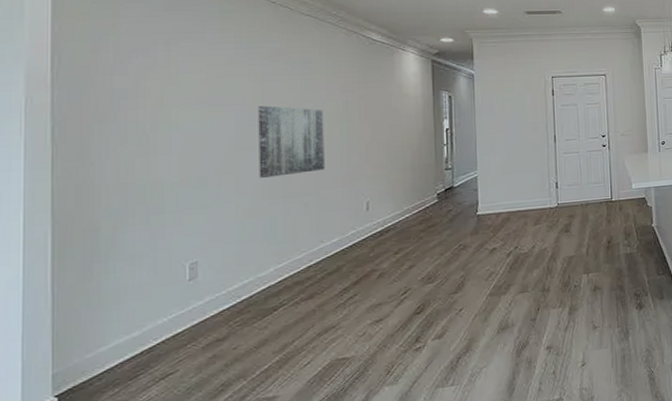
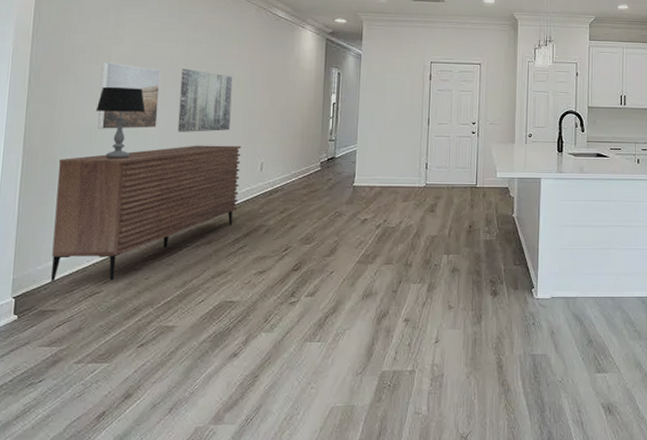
sideboard: none [103,185,343,369] -> present [51,145,242,281]
table lamp: none [148,133,216,219] -> present [95,86,146,160]
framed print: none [153,106,232,185] -> present [98,62,161,129]

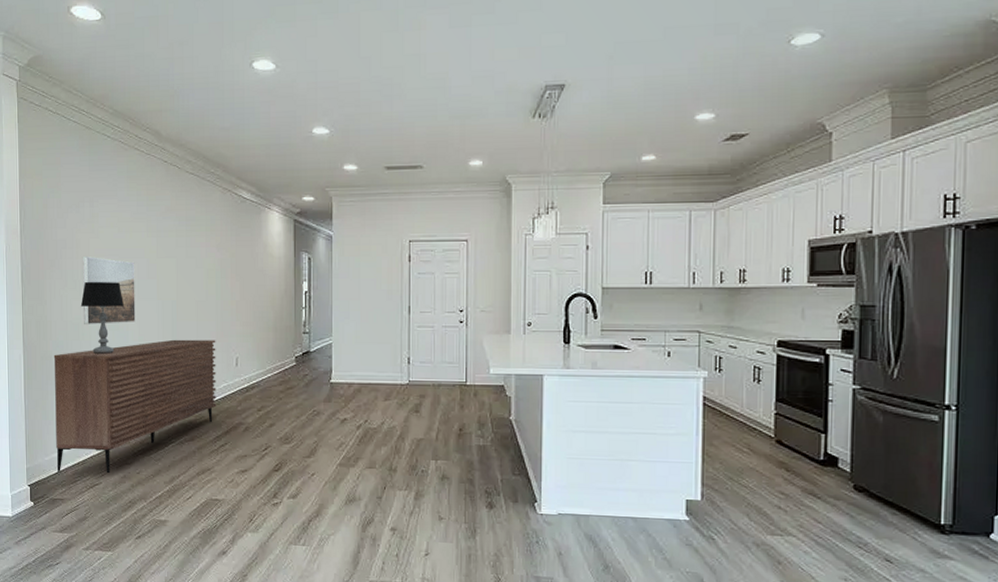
wall art: present [177,69,233,132] -> none [154,260,204,326]

